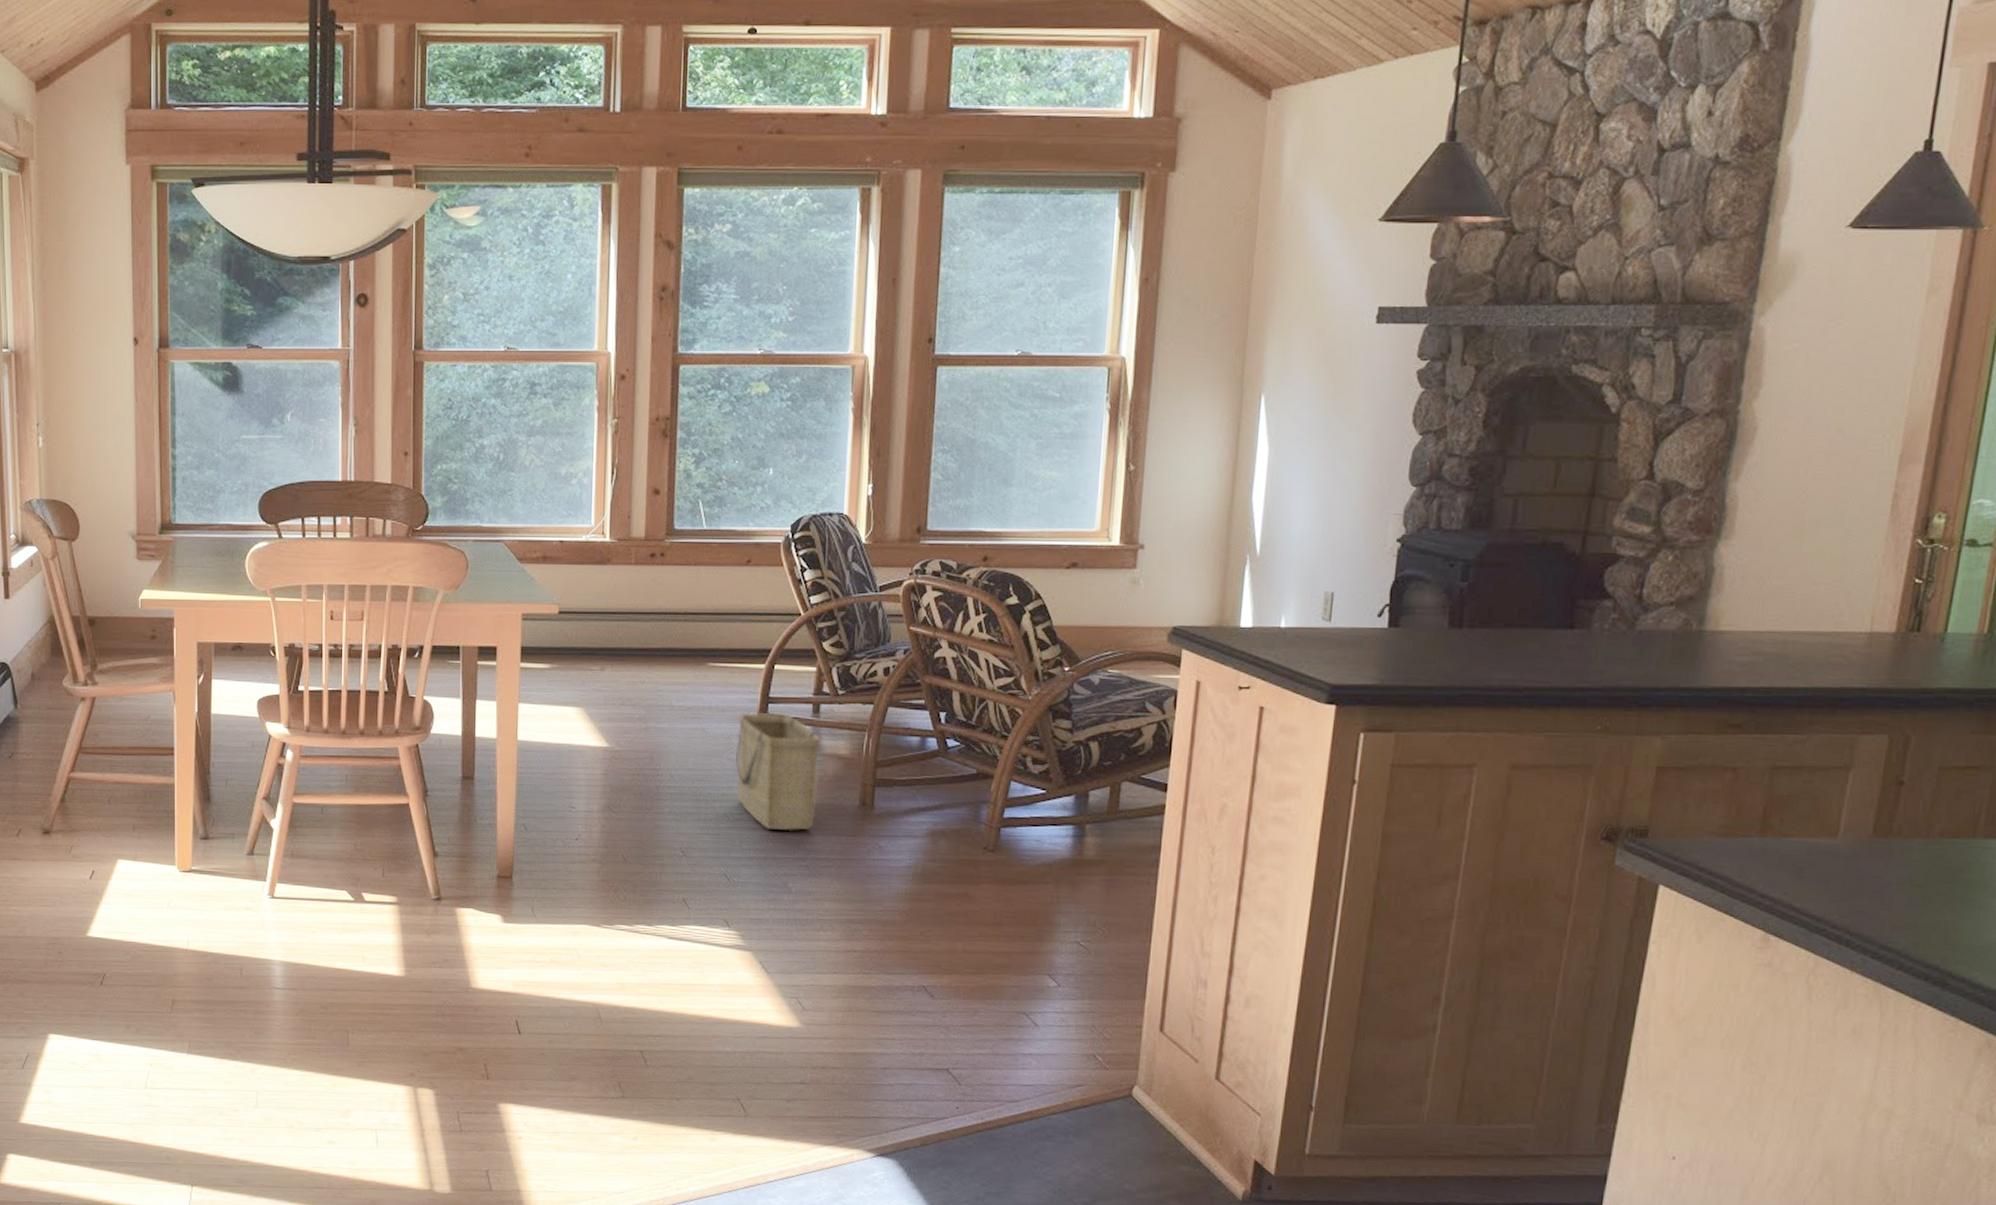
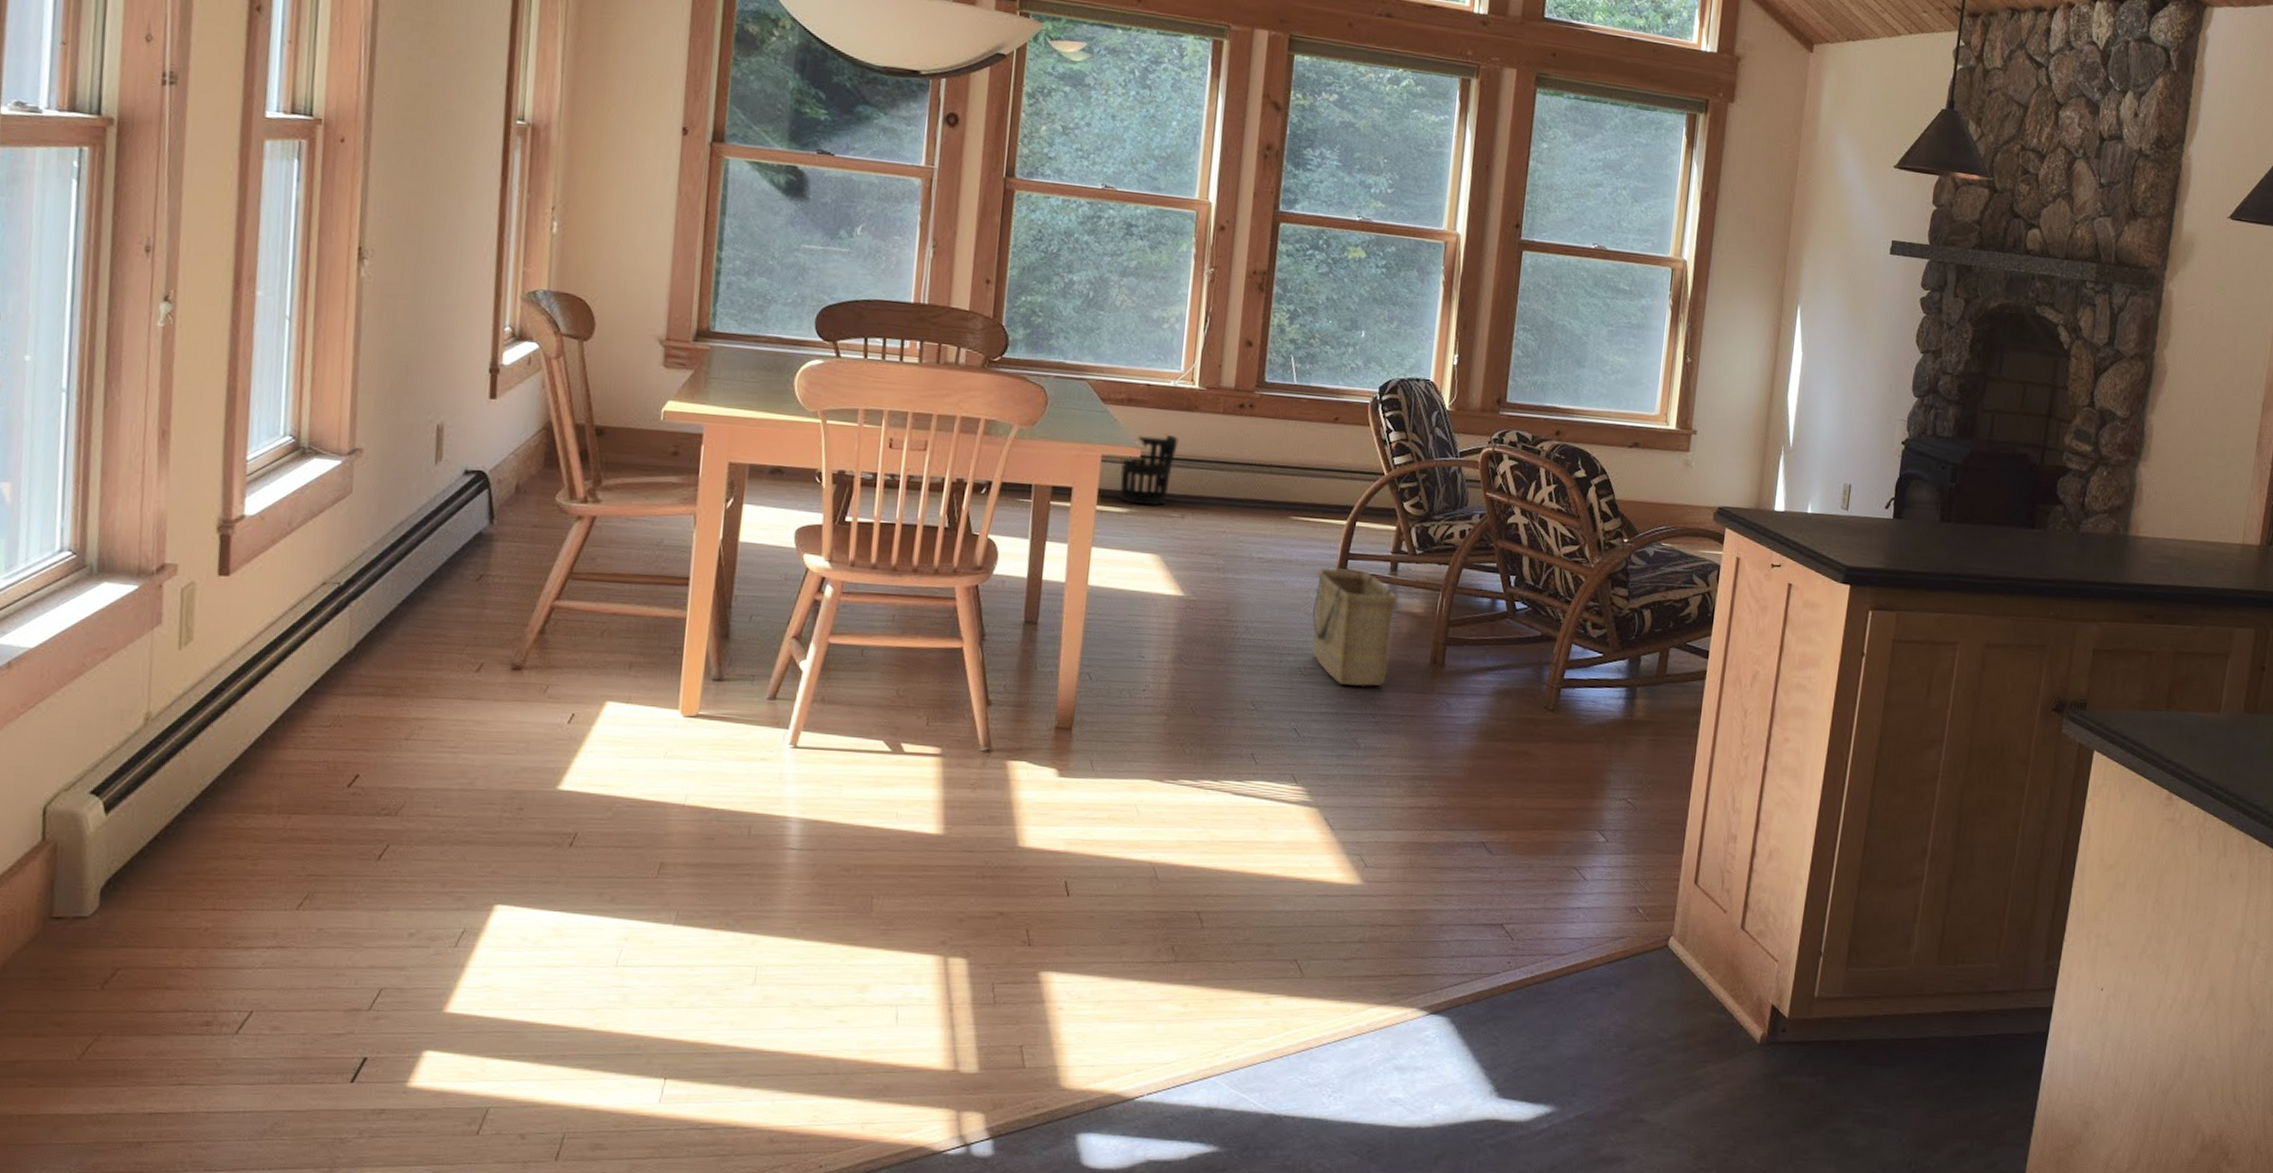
wastebasket: none [540,589,593,660] -> present [1120,434,1179,506]

